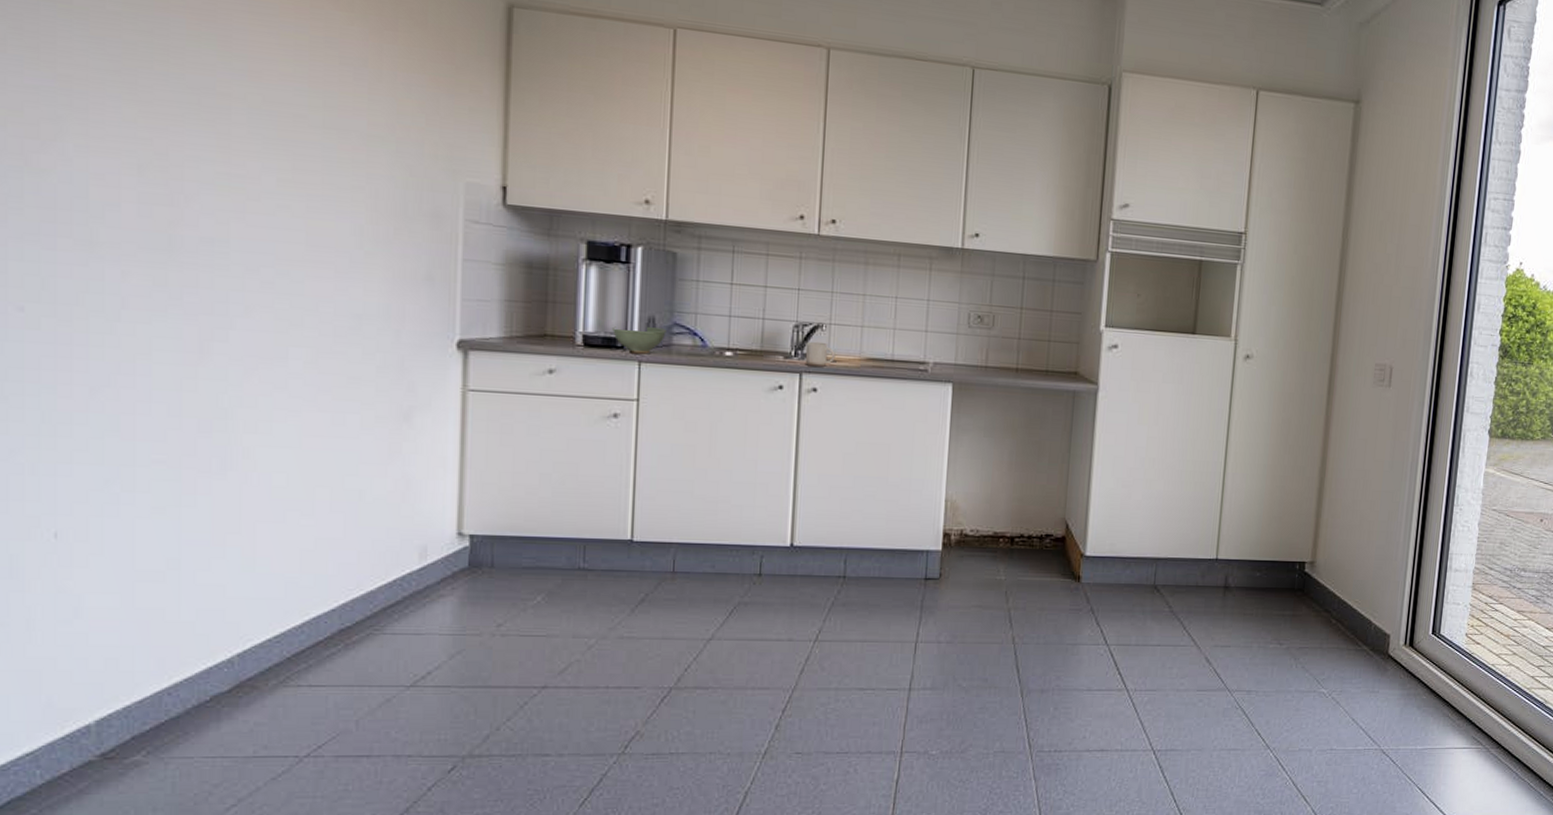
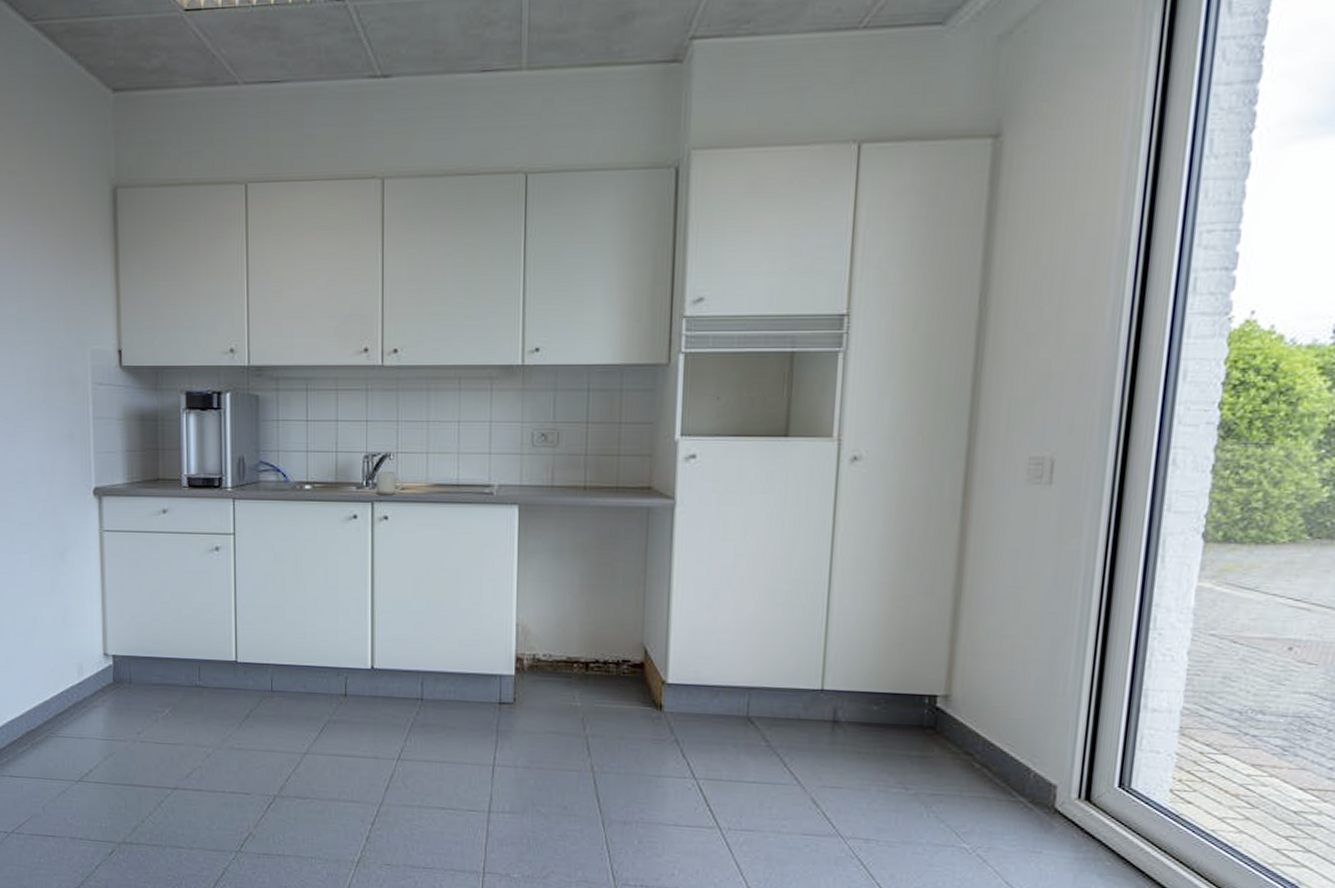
bowl: present [612,326,667,354] -> none [210,467,254,492]

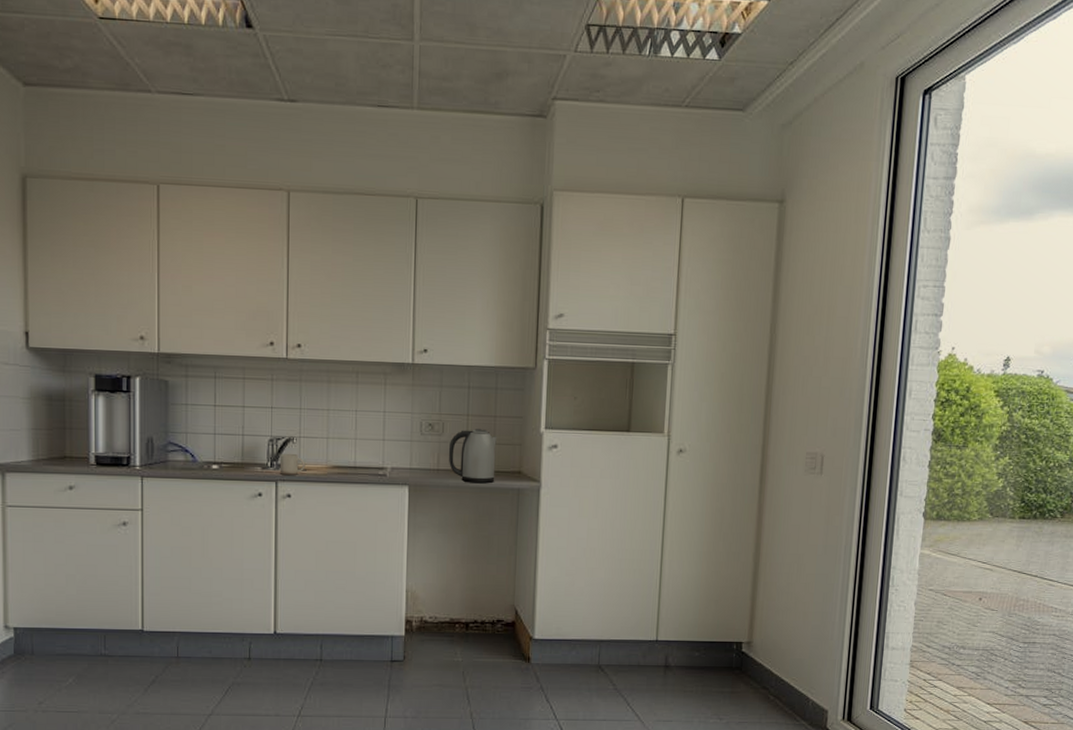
kettle: none [564,438,623,502] -> present [448,429,498,484]

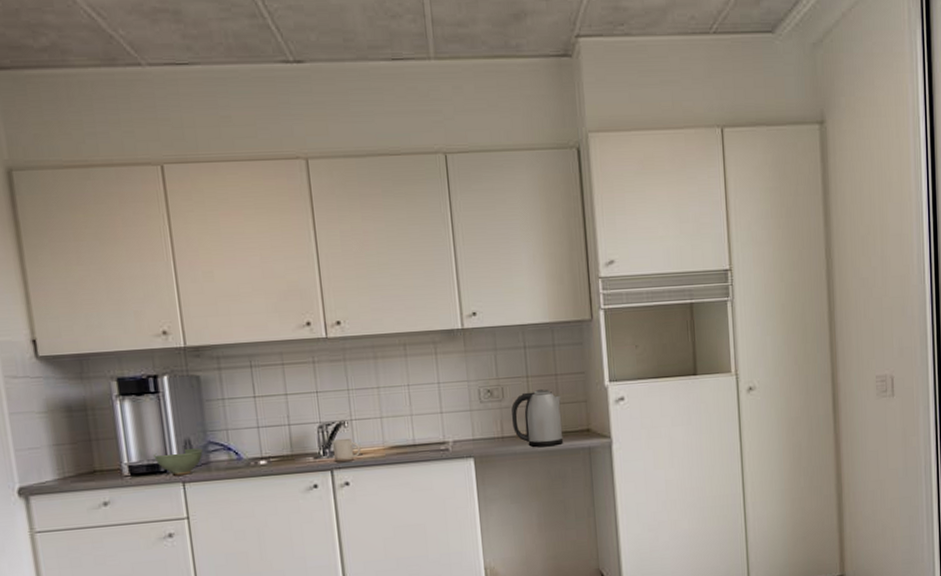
bowl: none [119,447,163,470] -> present [154,448,203,476]

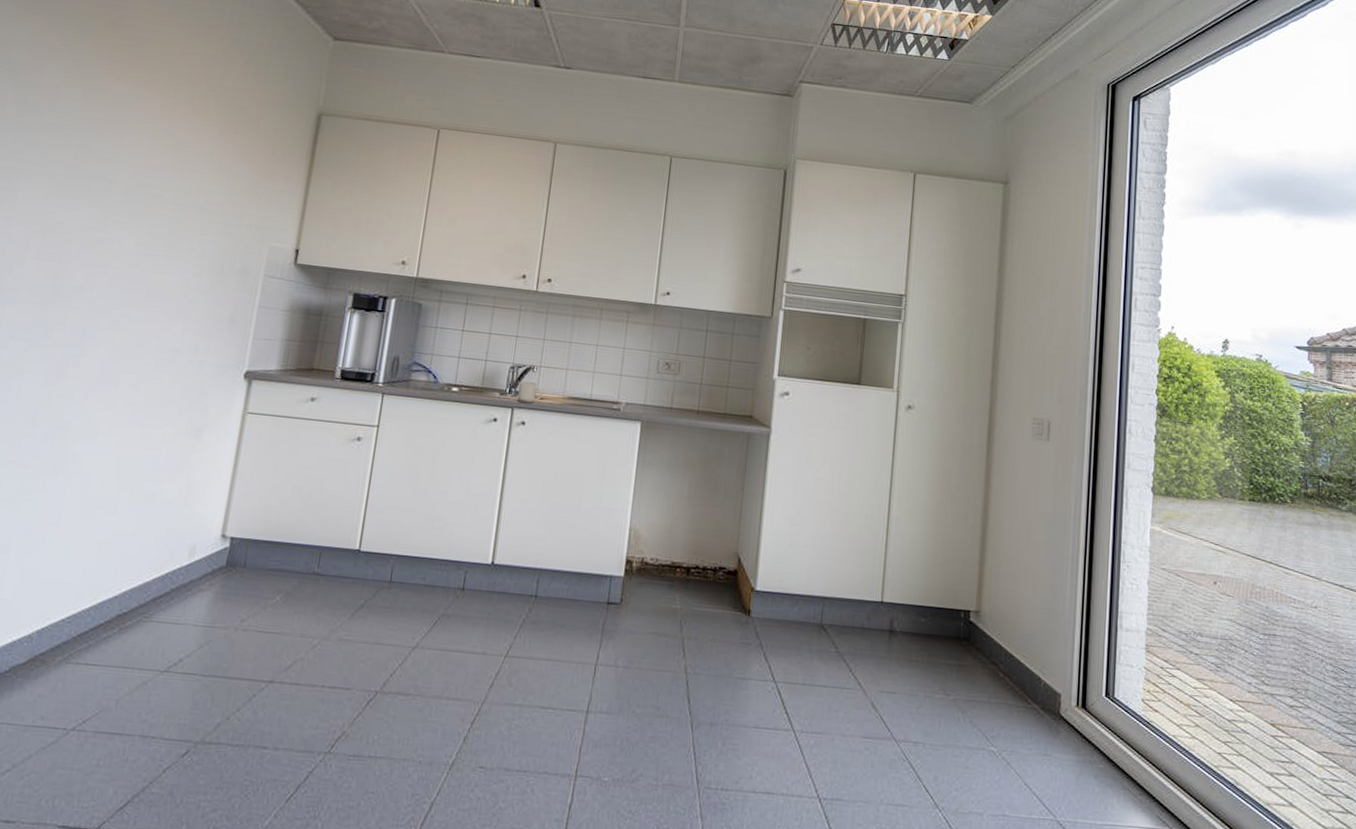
bowl: present [154,448,203,476] -> none [364,363,407,388]
kettle: present [511,389,564,447] -> none [682,371,732,426]

